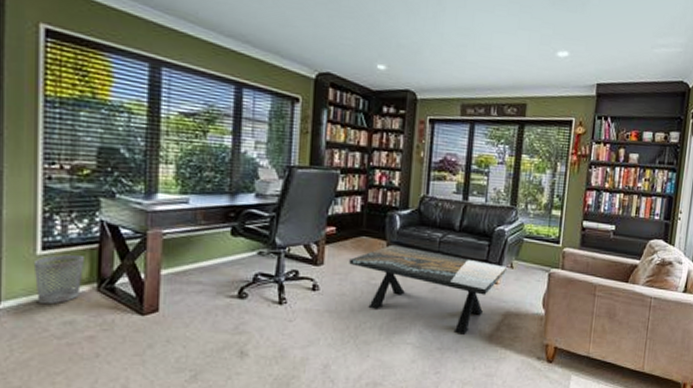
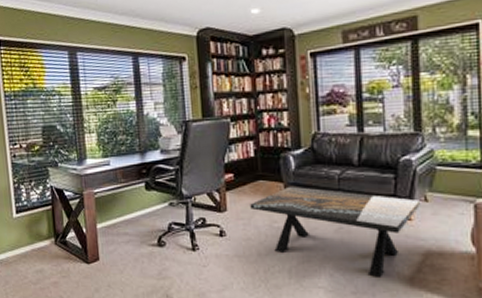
wastebasket: present [33,254,84,305] -> none [12,215,44,257]

